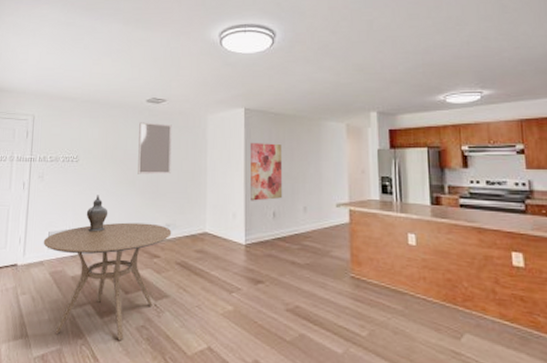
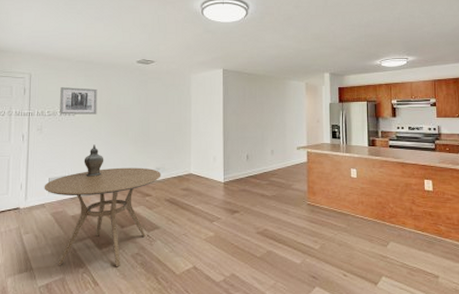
wall art: none [62,130,103,161] -> present [60,87,98,115]
home mirror: present [138,122,172,175] -> none [130,80,160,126]
wall art: present [249,142,283,201] -> none [227,97,255,146]

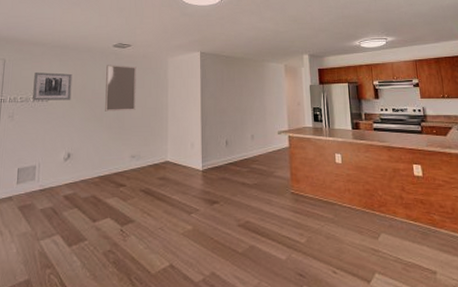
dining table: present [44,167,162,267] -> none [12,155,137,267]
decorative urn: present [84,144,104,177] -> none [55,131,77,166]
home mirror: none [130,80,160,126] -> present [105,65,137,112]

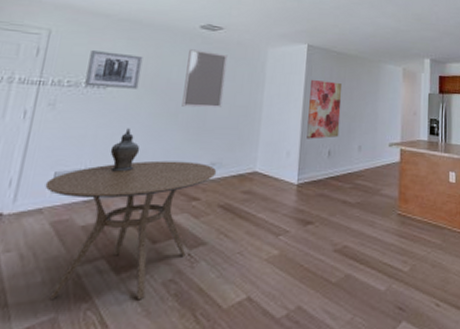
dining table: none [12,155,137,267] -> present [45,160,217,301]
decorative urn: none [55,131,77,166] -> present [110,128,140,172]
wall art: none [205,81,234,132] -> present [307,79,343,139]

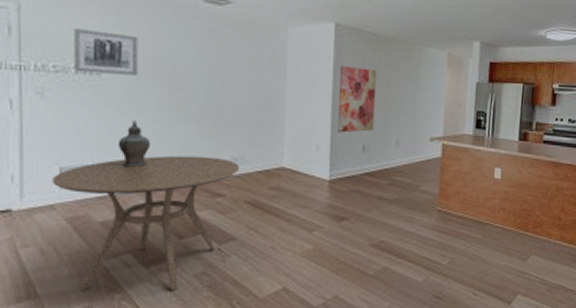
home mirror: present [182,49,228,109] -> none [192,28,240,99]

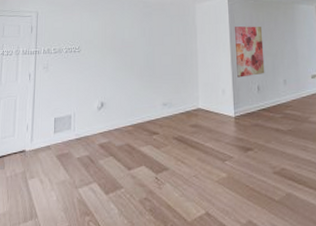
dining table: present [52,155,240,291] -> none [49,103,169,214]
wall art: present [74,29,139,76] -> none [65,23,102,52]
decorative urn: present [117,120,151,167] -> none [89,81,110,115]

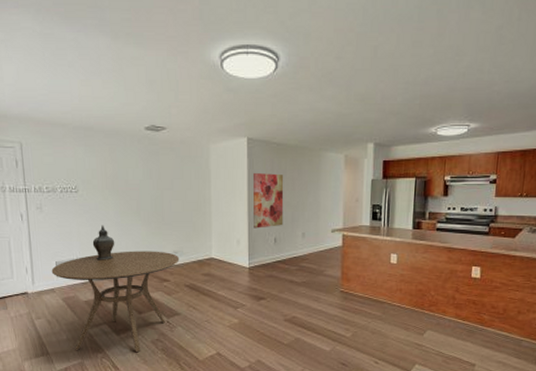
dining table: none [49,103,169,214] -> present [51,251,180,353]
decorative urn: none [89,81,110,115] -> present [92,225,115,260]

